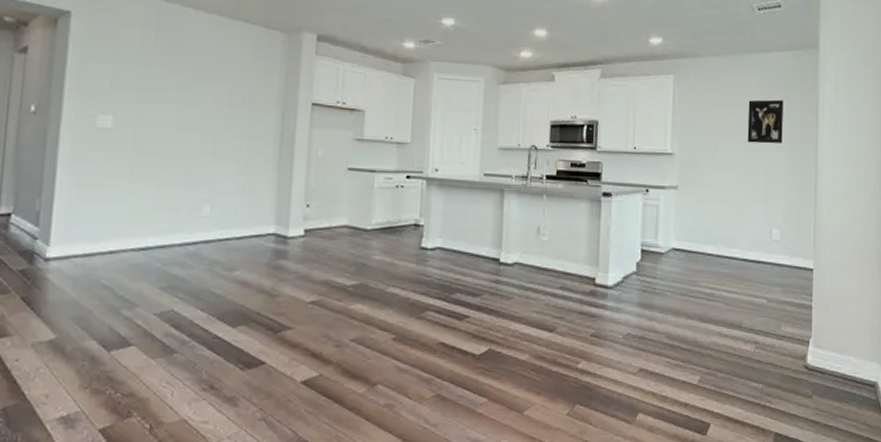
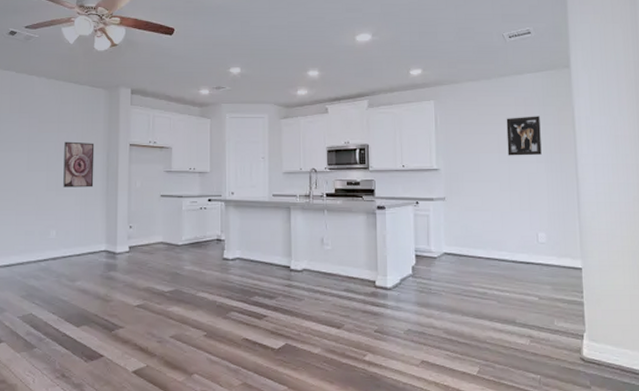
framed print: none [222,94,267,155] -> present [63,141,95,188]

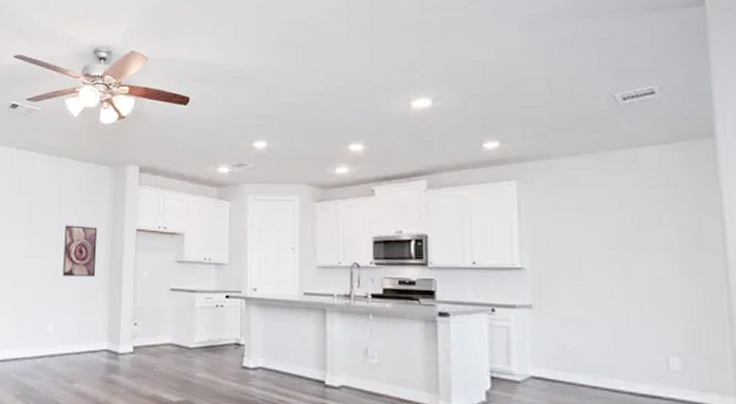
wall art: present [506,116,542,156] -> none [619,201,673,254]

